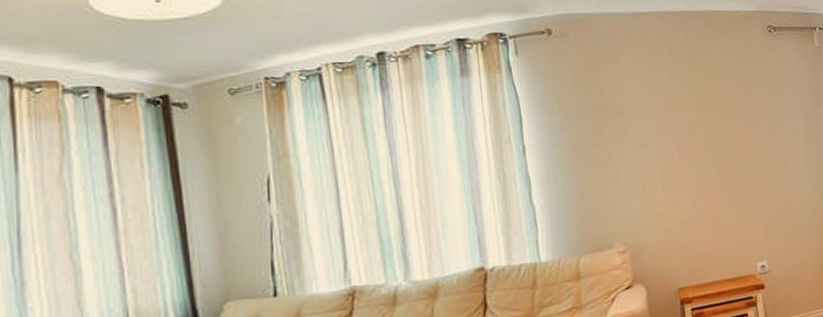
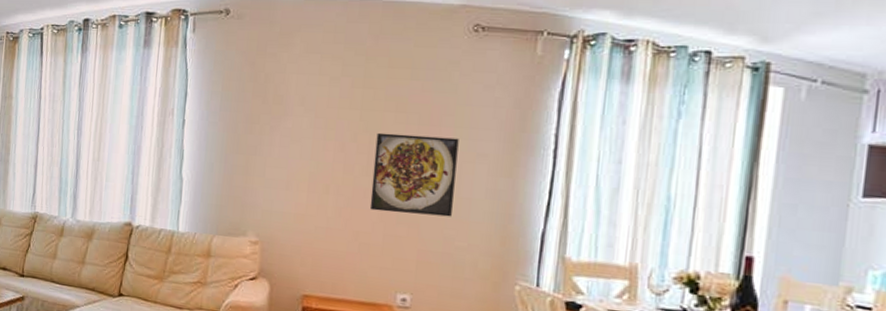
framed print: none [712,120,784,196] -> present [369,132,459,217]

